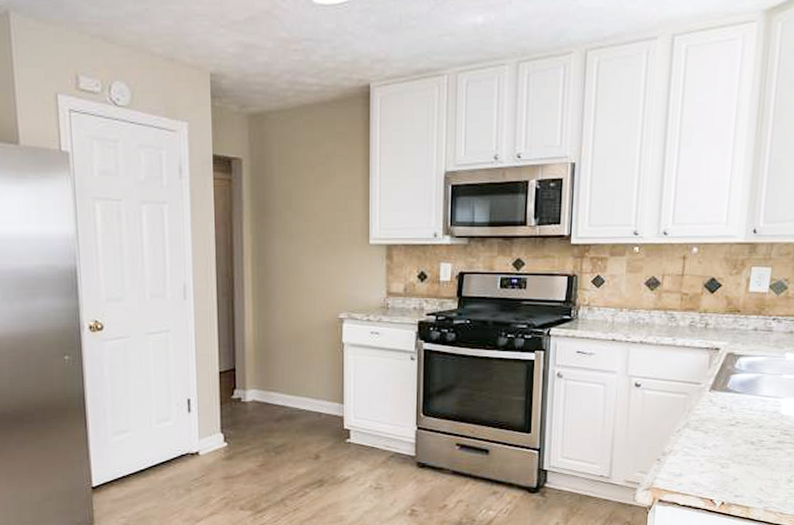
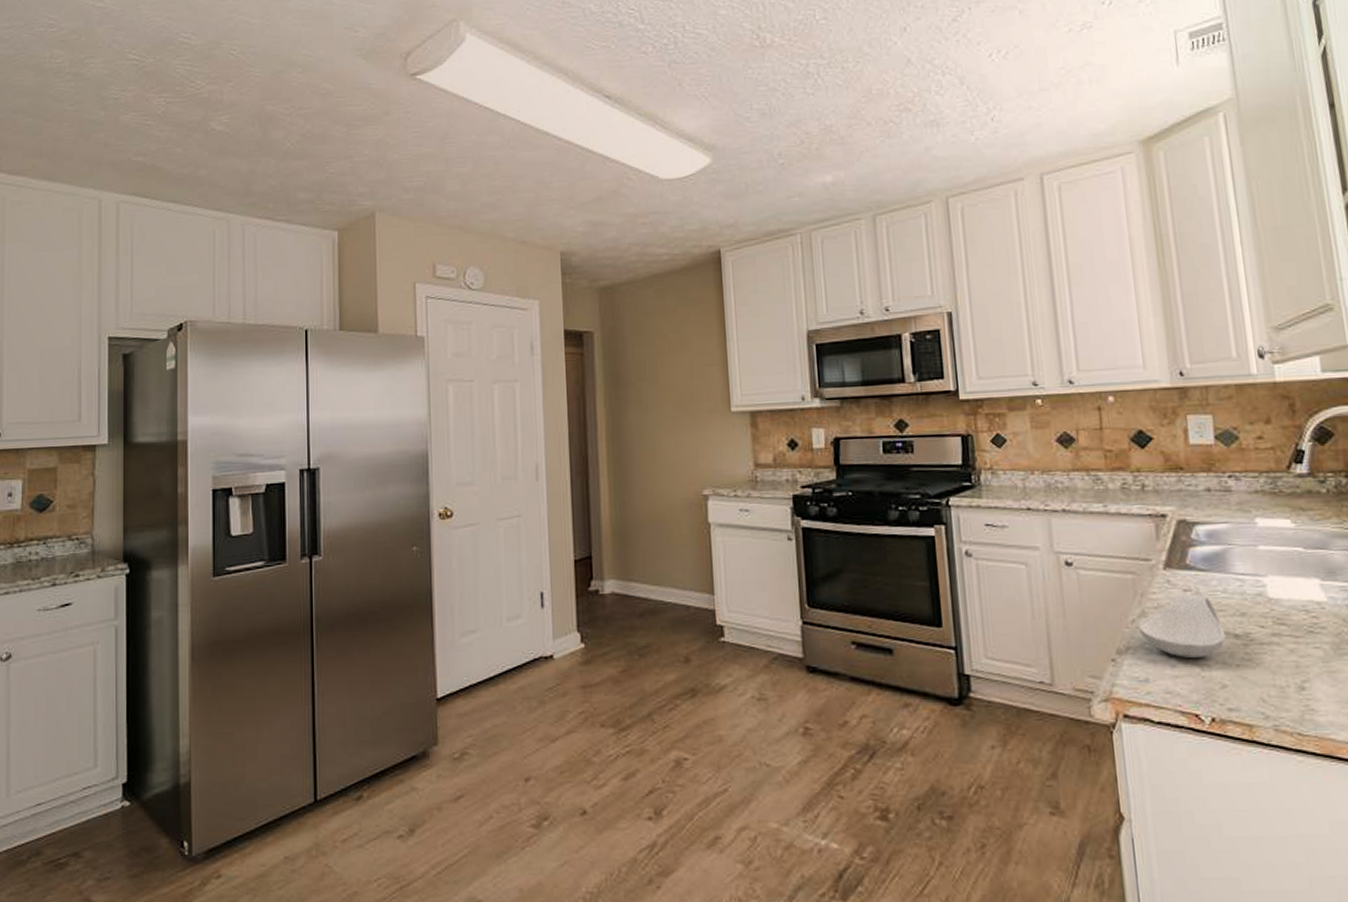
spoon rest: none [681,410,745,459] -> present [1137,593,1226,659]

